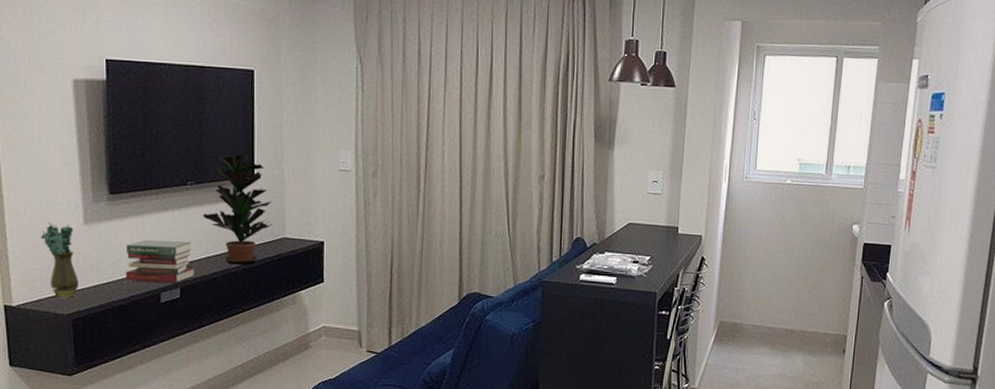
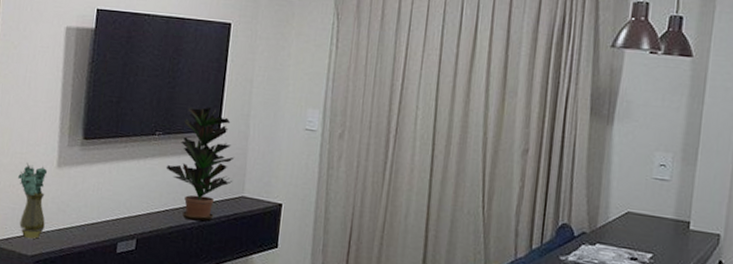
books: present [125,240,195,284] -> none [87,187,153,235]

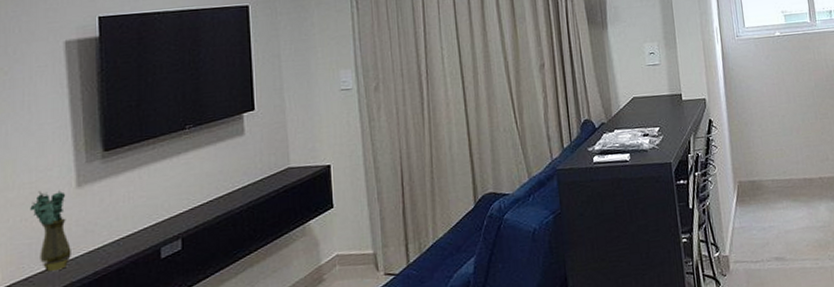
potted plant: present [166,107,235,222] -> none [202,89,276,205]

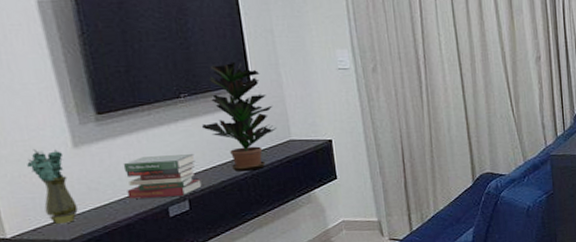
books: none [122,188,197,241] -> present [123,154,202,199]
potted plant: none [202,89,276,205] -> present [201,62,276,172]

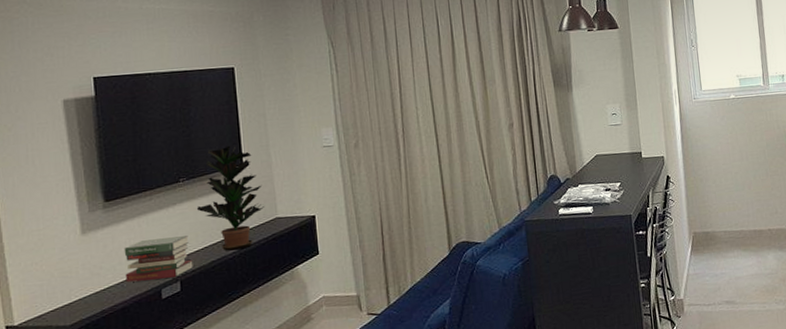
vase: present [27,149,78,225] -> none [40,237,80,311]

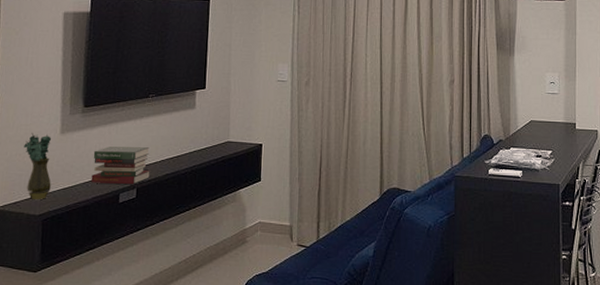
vase: none [40,237,80,311] -> present [24,133,52,200]
potted plant: present [196,146,264,251] -> none [160,70,220,167]

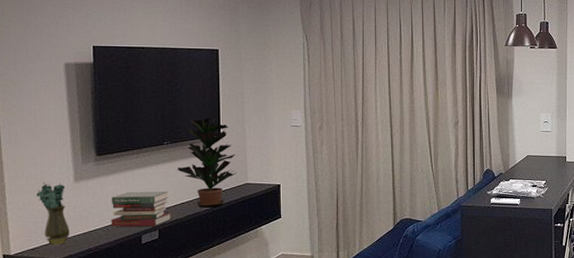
potted plant: none [160,70,220,167] -> present [177,118,236,208]

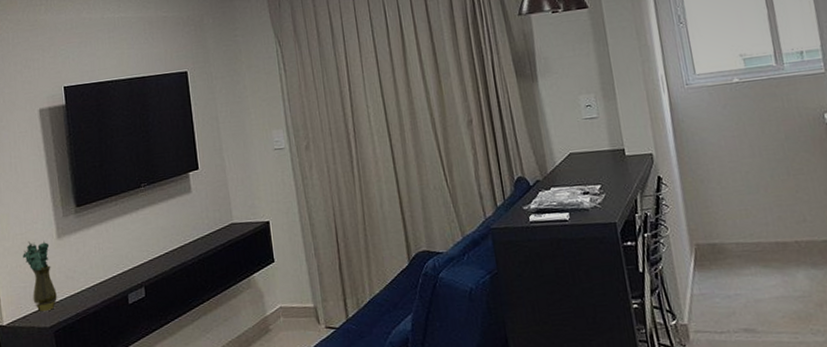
books: present [111,192,171,227] -> none [94,241,156,287]
potted plant: present [177,118,236,208] -> none [157,150,220,257]

